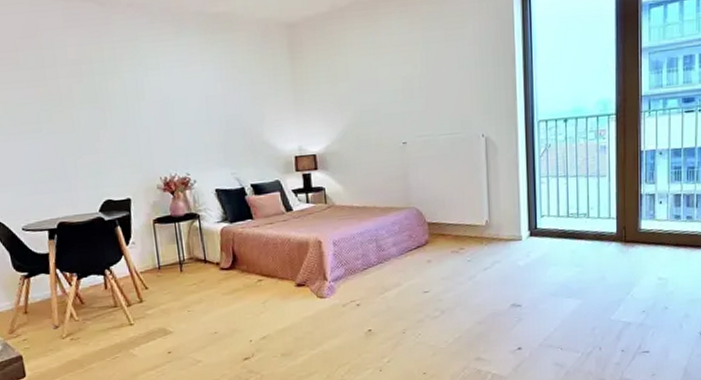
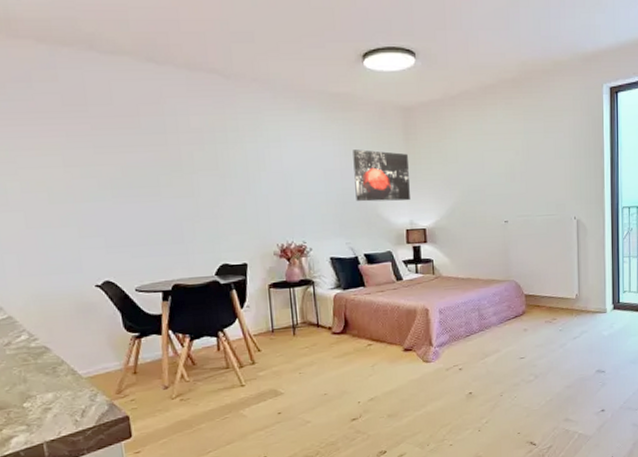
wall art: none [235,72,298,129] -> present [353,149,410,202]

